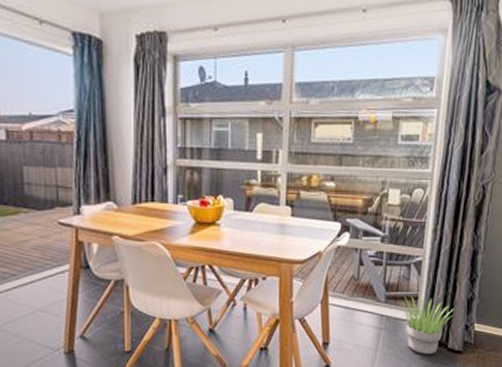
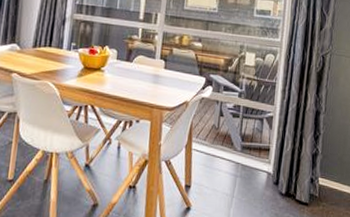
potted plant: present [399,296,454,355] -> none [253,148,301,205]

